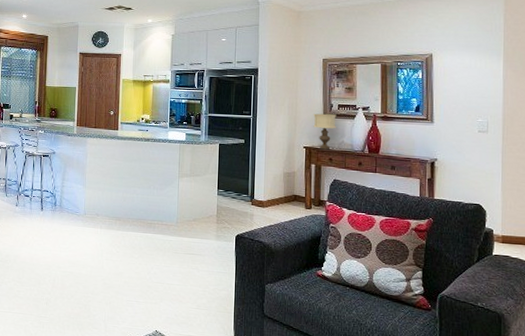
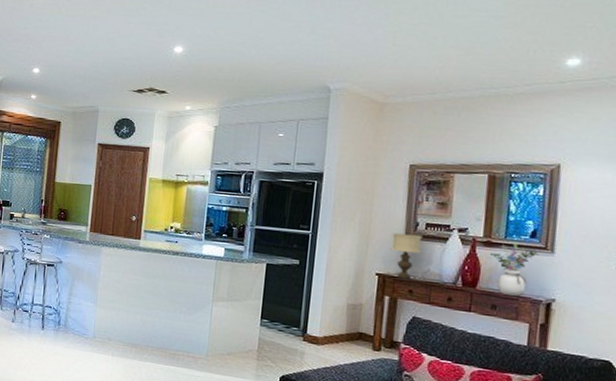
bouquet: none [388,116,423,159] -> present [491,243,539,298]

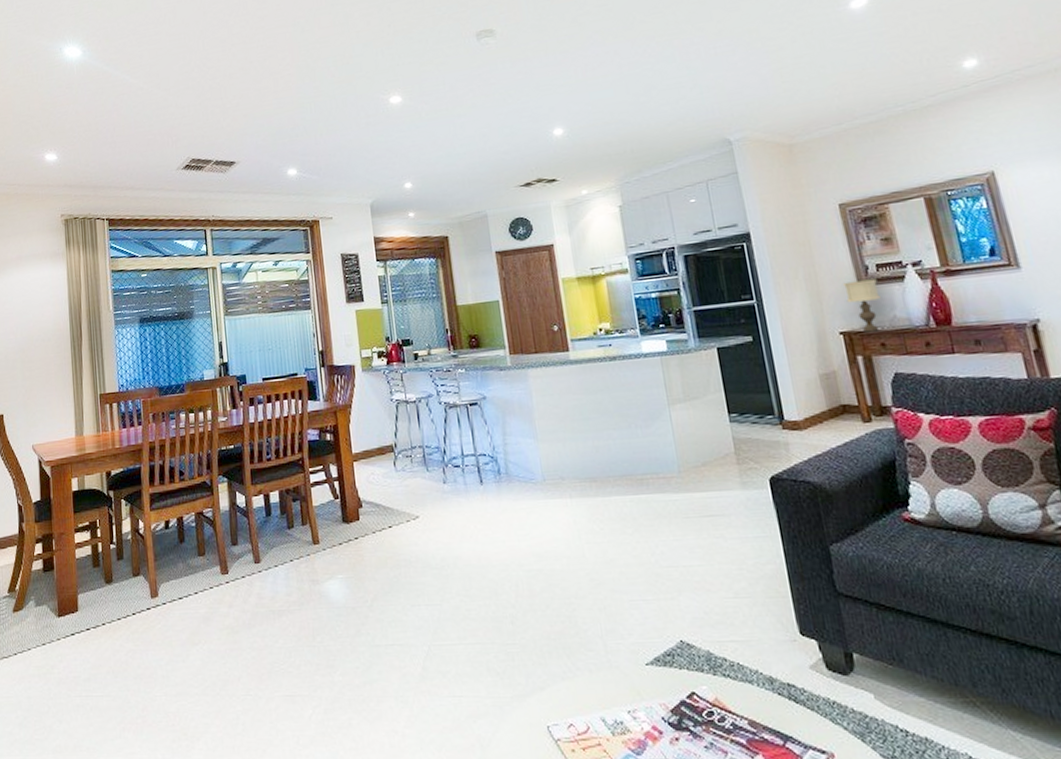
bouquet: present [491,243,539,298] -> none [954,265,1006,327]

